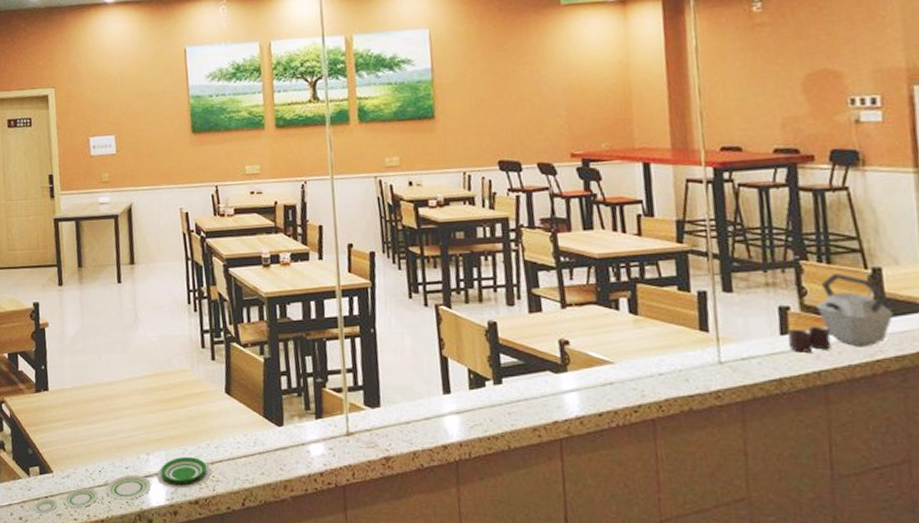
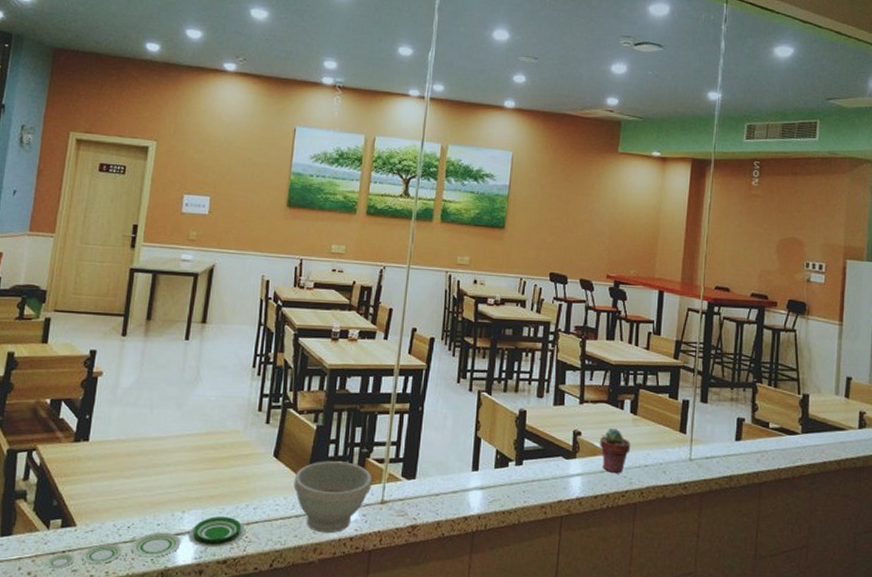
bowl: none [250,394,334,470] -> present [293,461,373,534]
potted succulent: none [594,334,637,386] -> present [600,429,631,474]
kettle: present [788,273,894,353] -> none [739,396,812,456]

